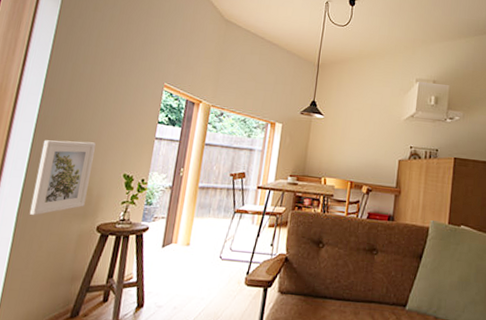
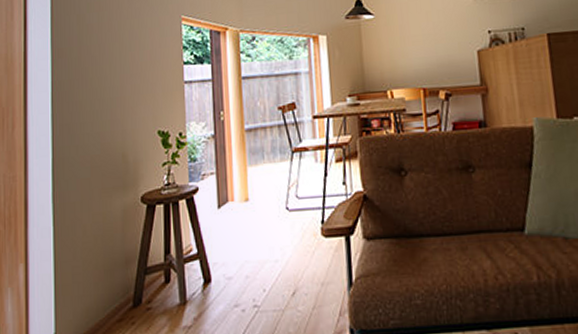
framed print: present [29,140,96,215] -> none [63,101,122,197]

